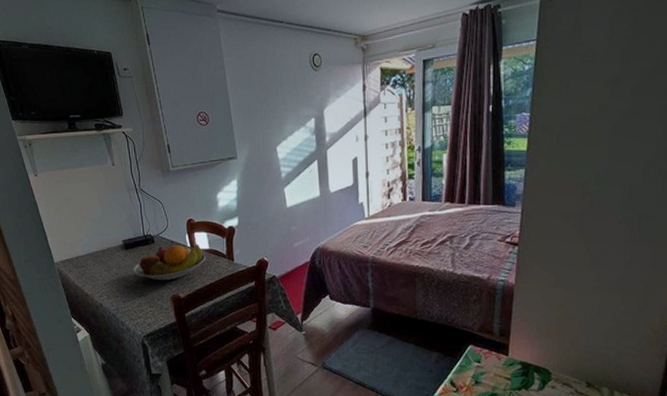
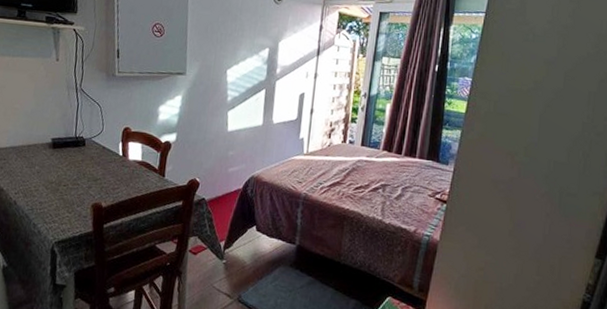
fruit bowl: present [132,244,206,281] -> none [56,150,137,188]

